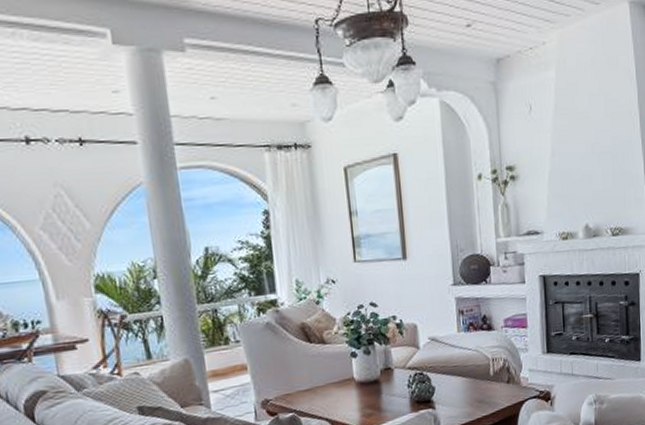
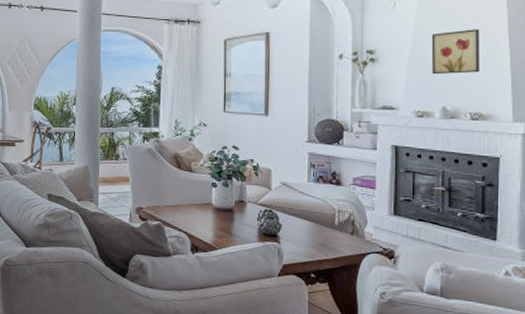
wall art: none [569,132,618,189] -> present [431,29,481,75]

